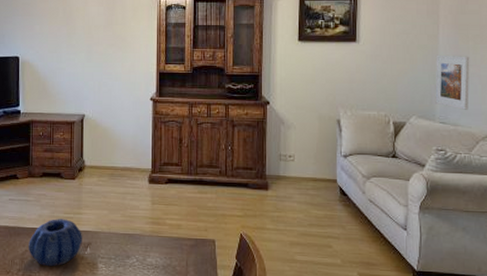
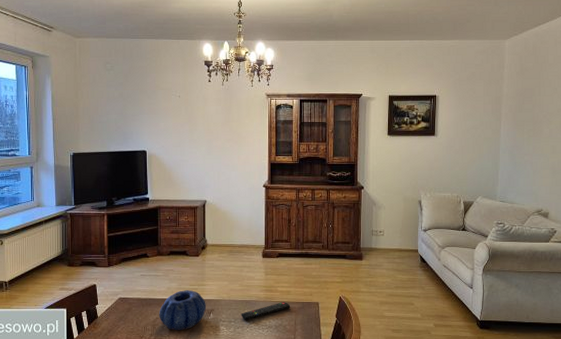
remote control: none [122,237,181,258] -> present [241,302,291,320]
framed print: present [435,54,470,110] -> none [497,146,524,191]

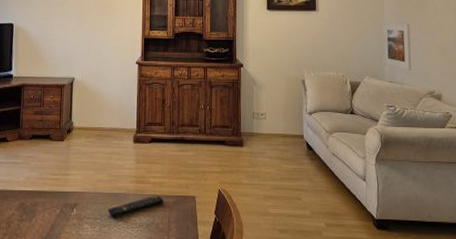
decorative bowl: present [159,290,206,331] -> none [15,180,69,230]
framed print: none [497,146,524,191] -> present [382,22,412,70]

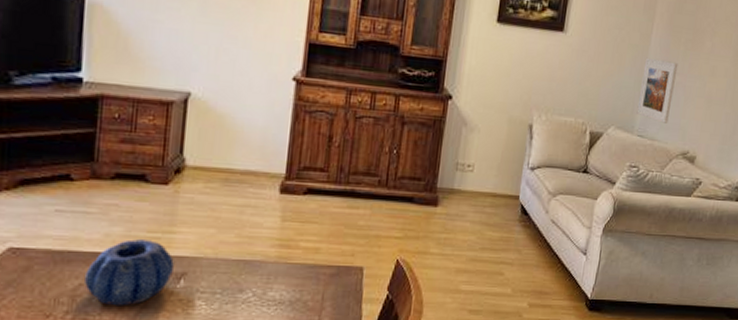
decorative bowl: none [15,180,69,230] -> present [84,239,174,307]
remote control: present [108,195,164,217] -> none [233,264,318,292]

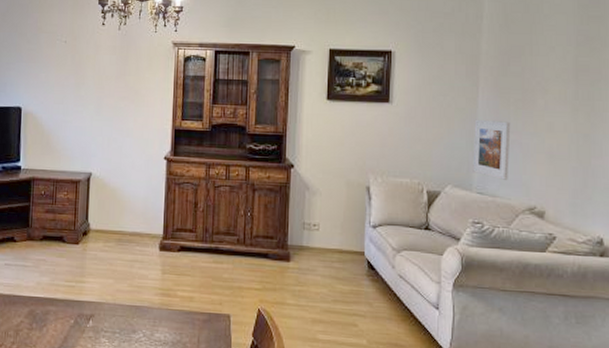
decorative bowl: present [84,239,174,307] -> none [24,287,85,340]

